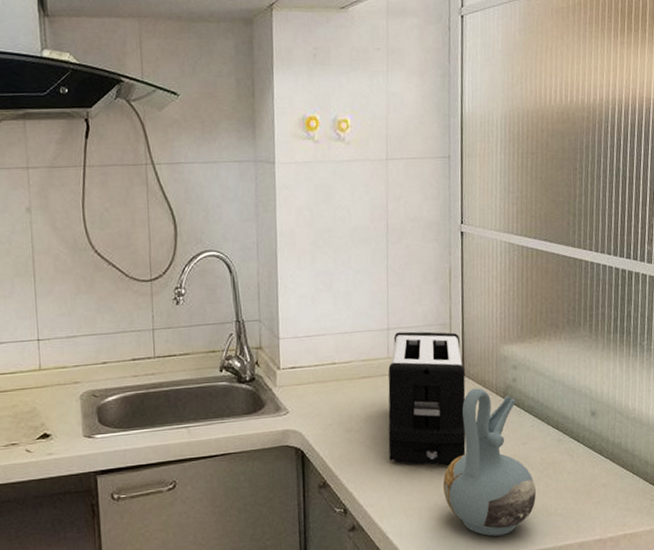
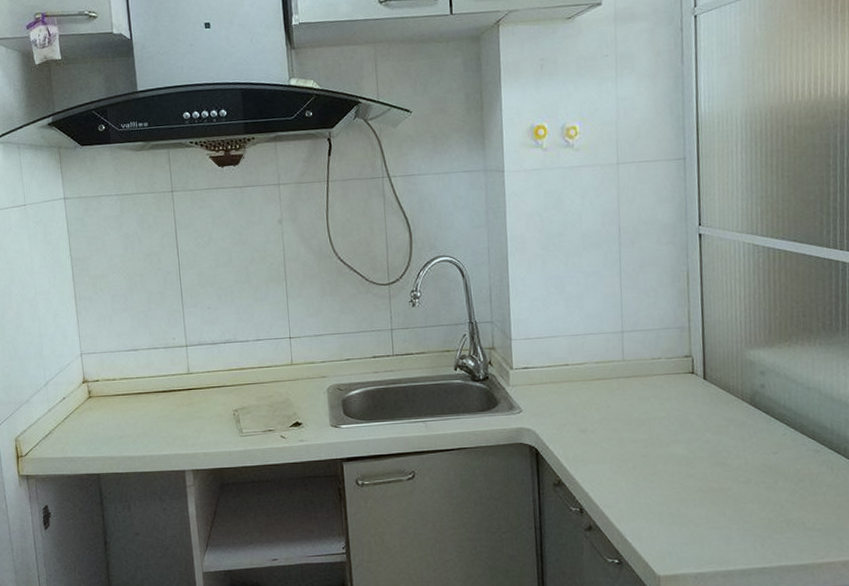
toaster: present [388,331,466,466] -> none [623,334,709,472]
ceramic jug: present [442,388,536,536] -> none [684,393,790,547]

